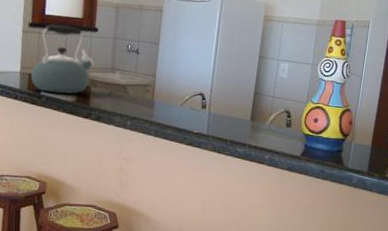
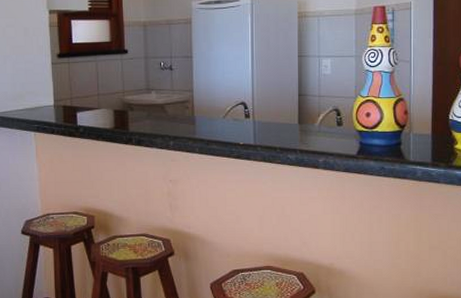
kettle: present [31,24,95,94] -> none [65,51,129,122]

